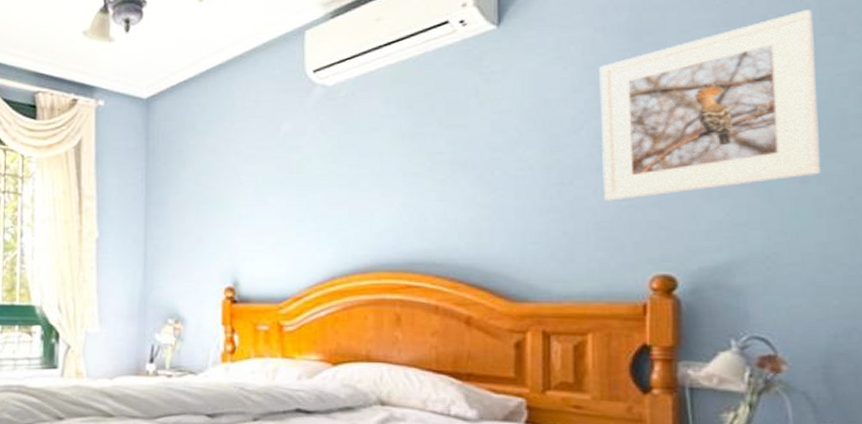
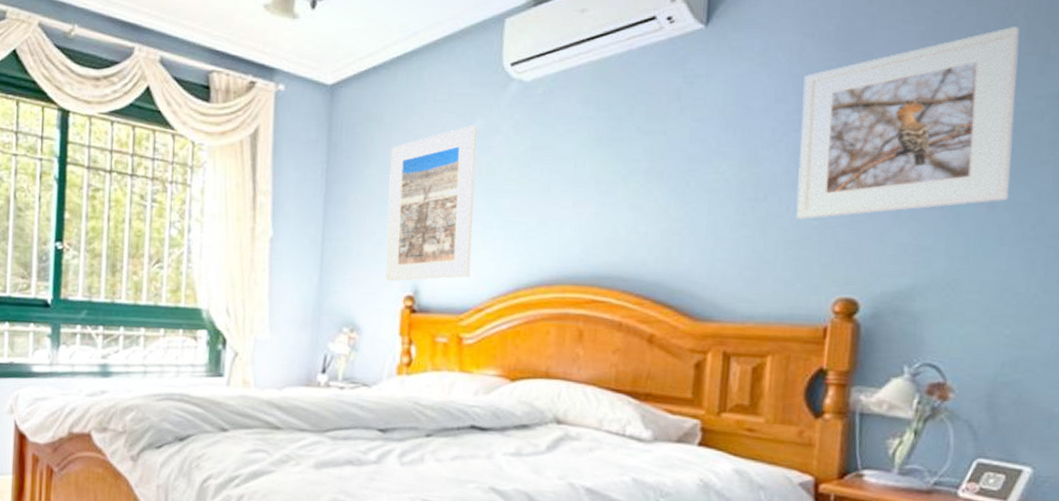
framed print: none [205,127,287,275] -> present [385,124,478,282]

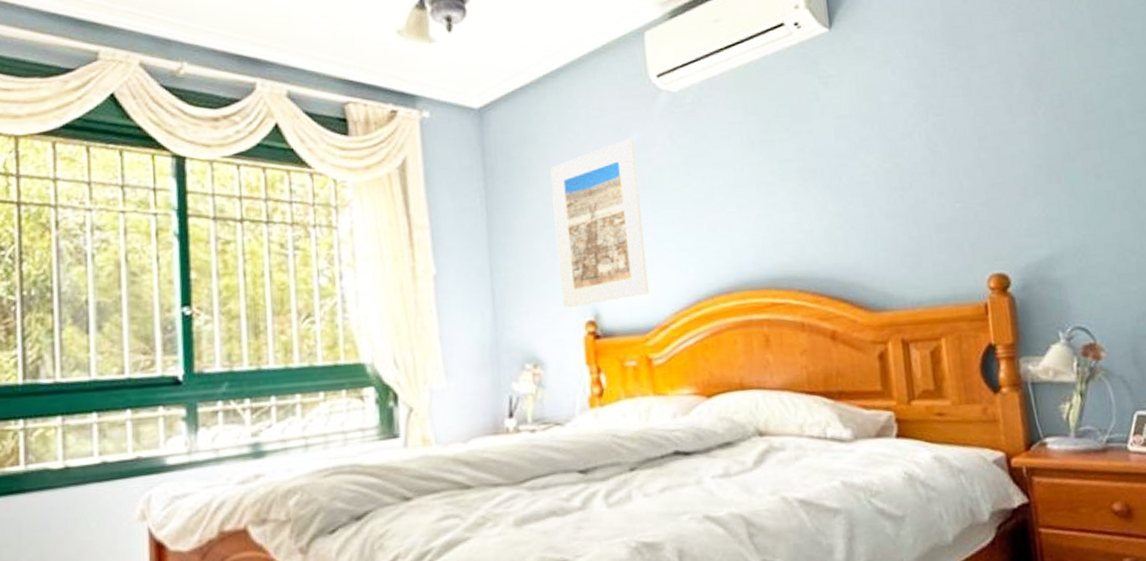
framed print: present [796,27,1020,219] -> none [922,17,1109,203]

